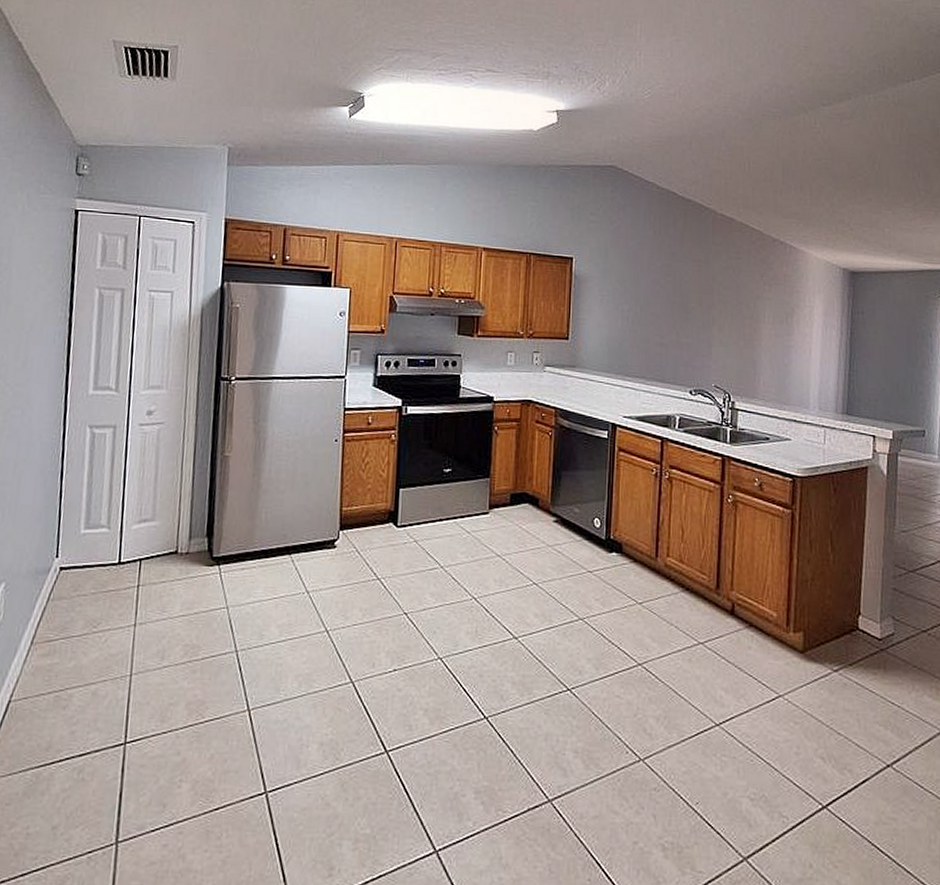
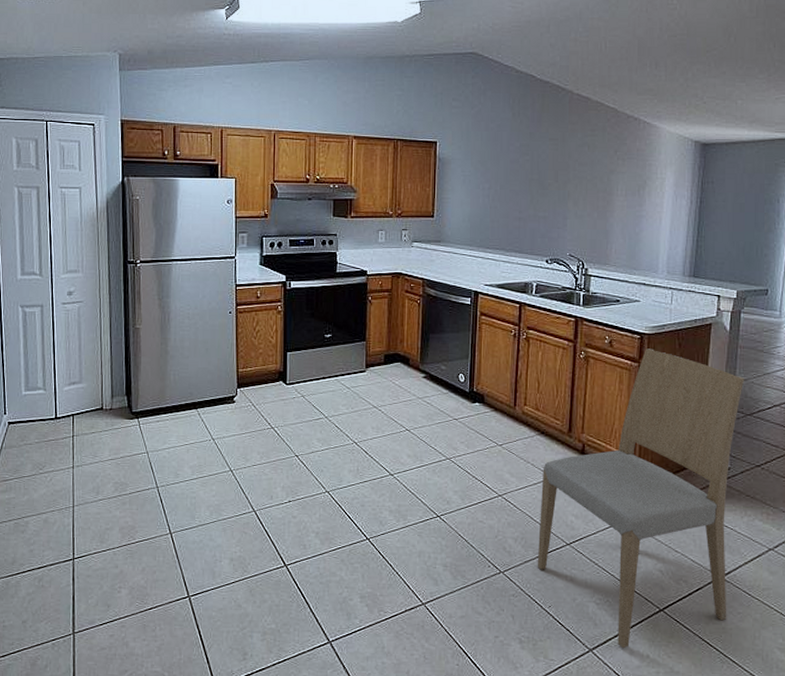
dining chair: none [682,493,906,857] -> present [537,348,745,649]

